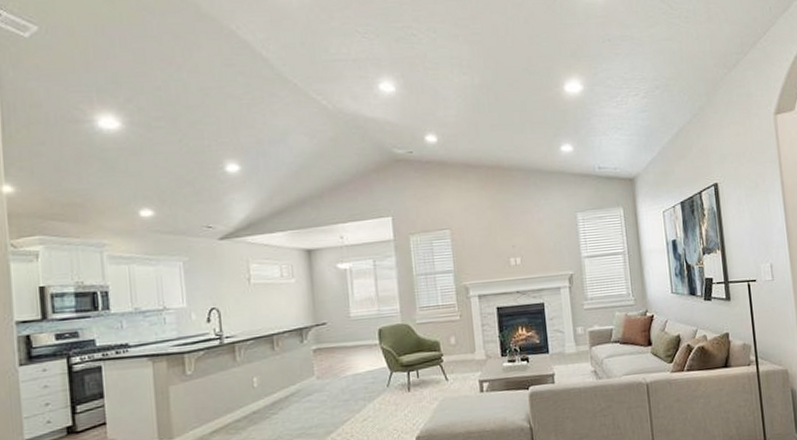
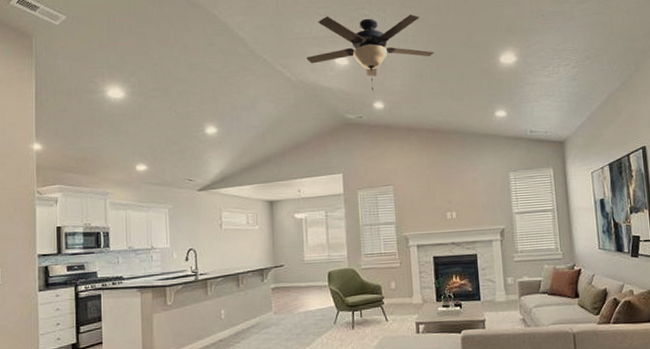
ceiling fan: none [345,34,492,122] -> present [306,15,434,91]

